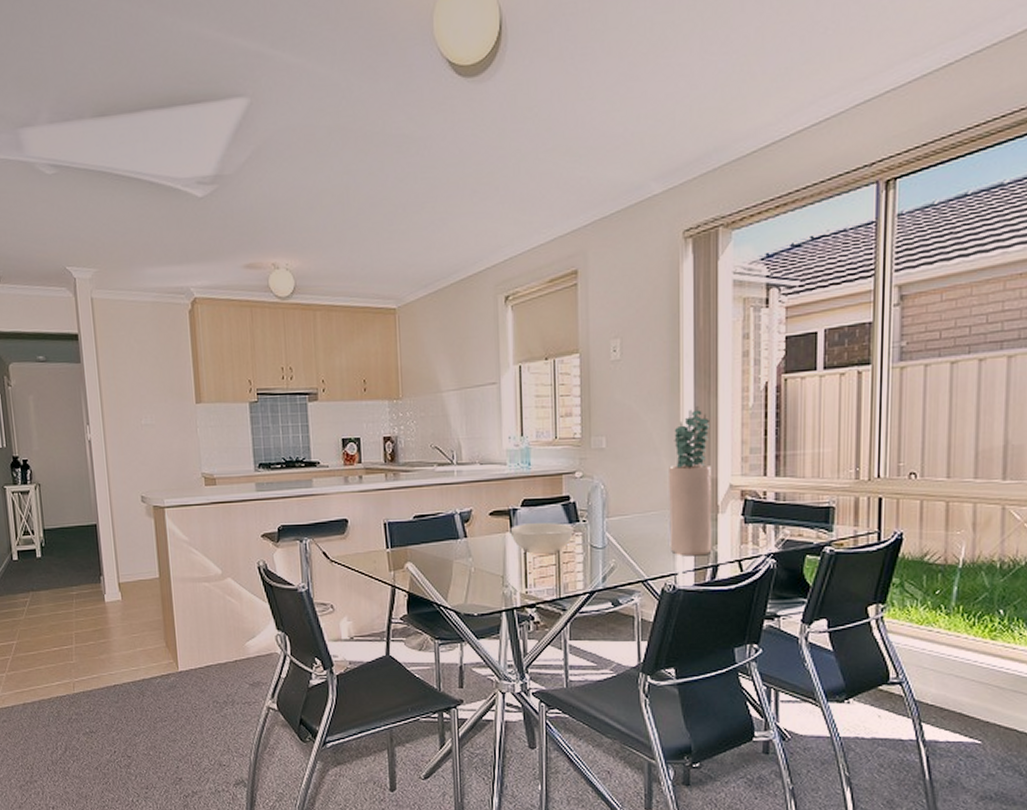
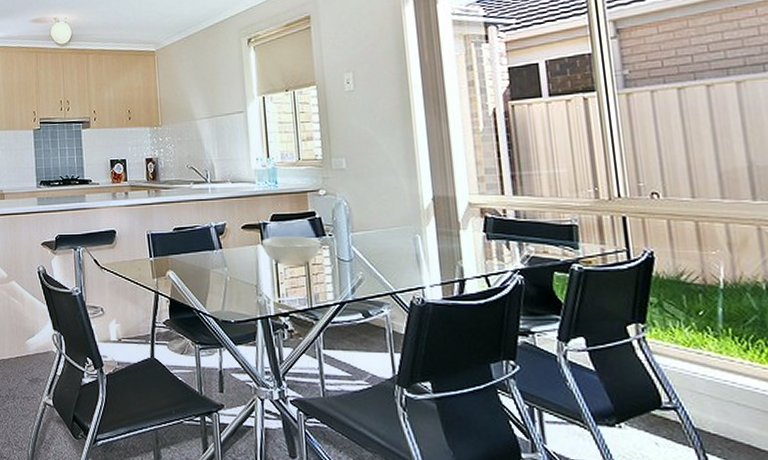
vase: present [669,406,712,556] -> none [407,131,458,271]

